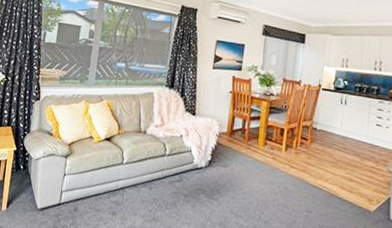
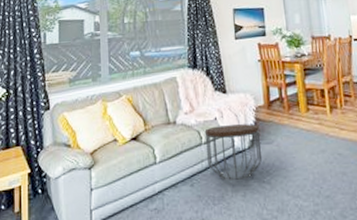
side table: none [167,142,219,193] -> present [204,123,263,180]

